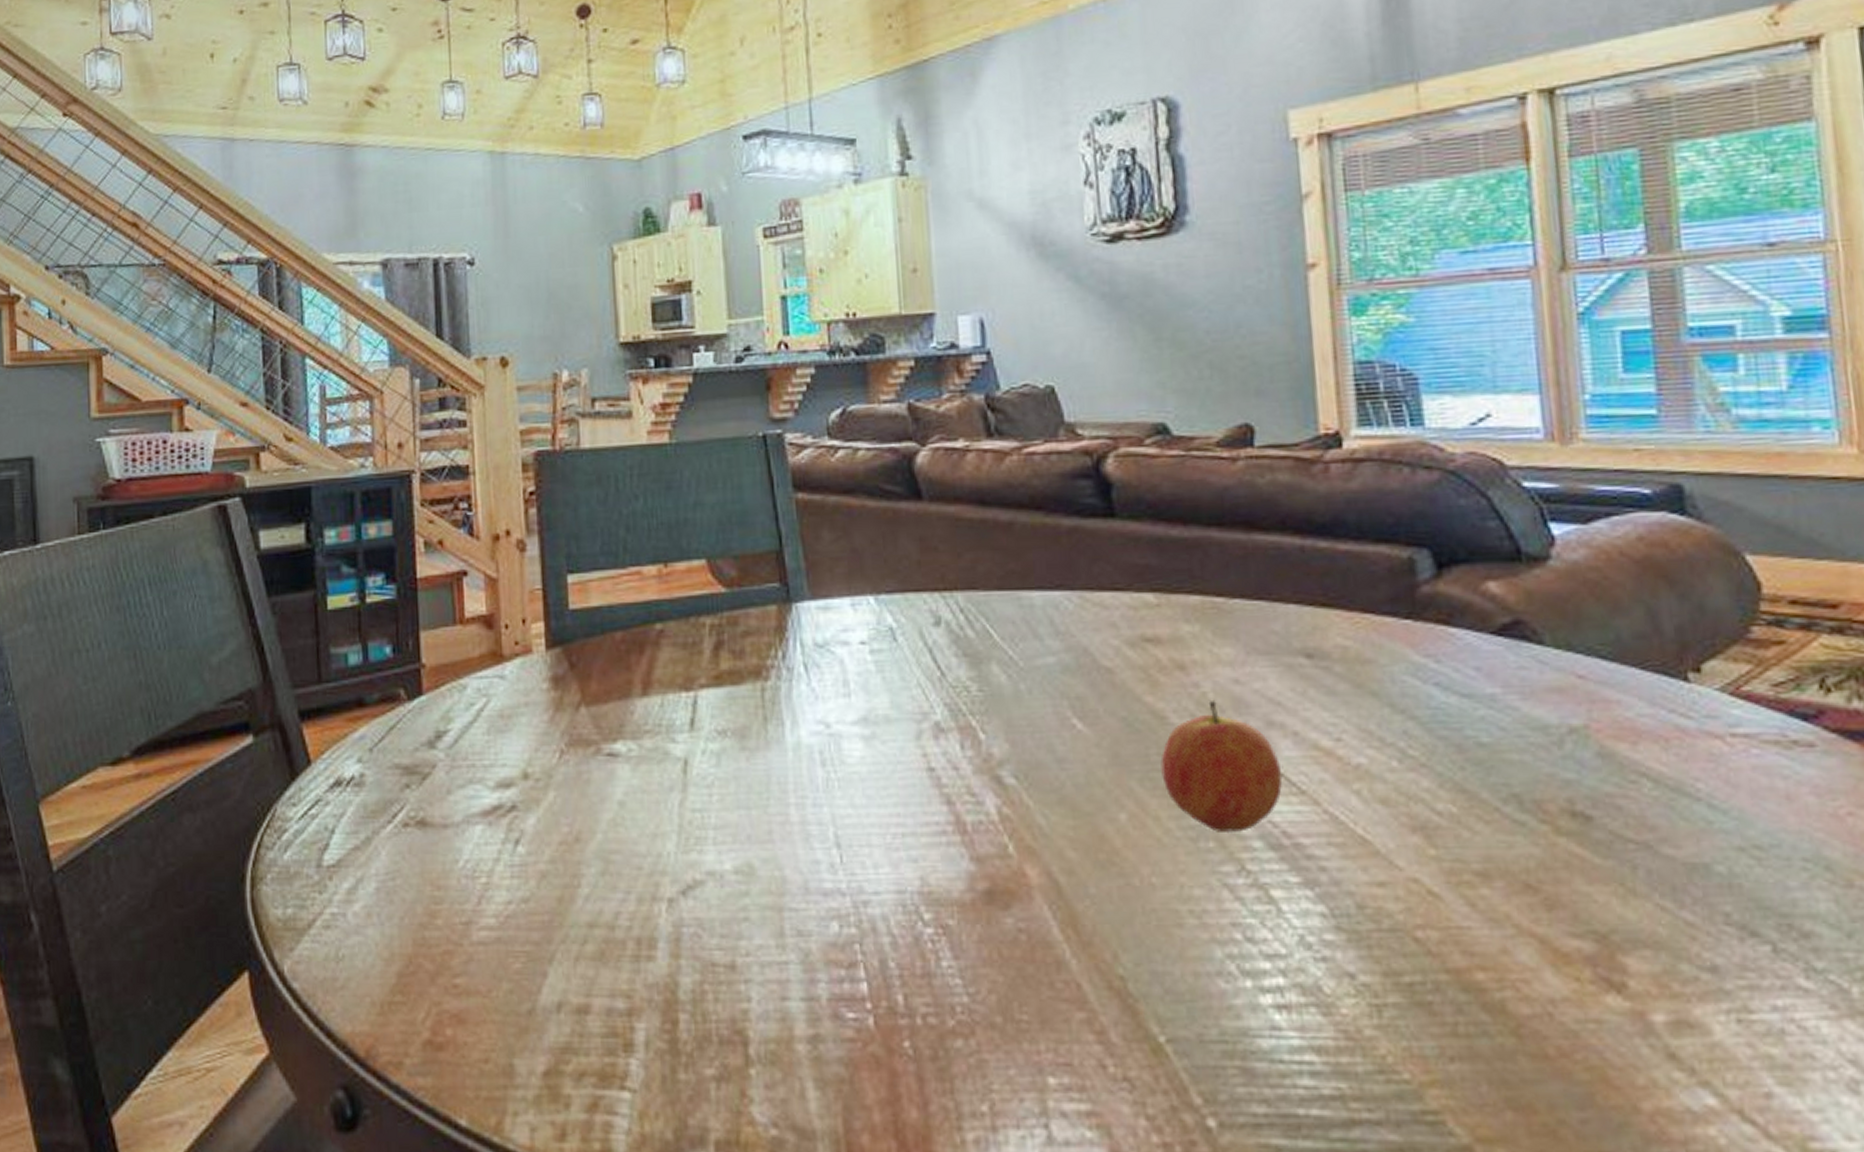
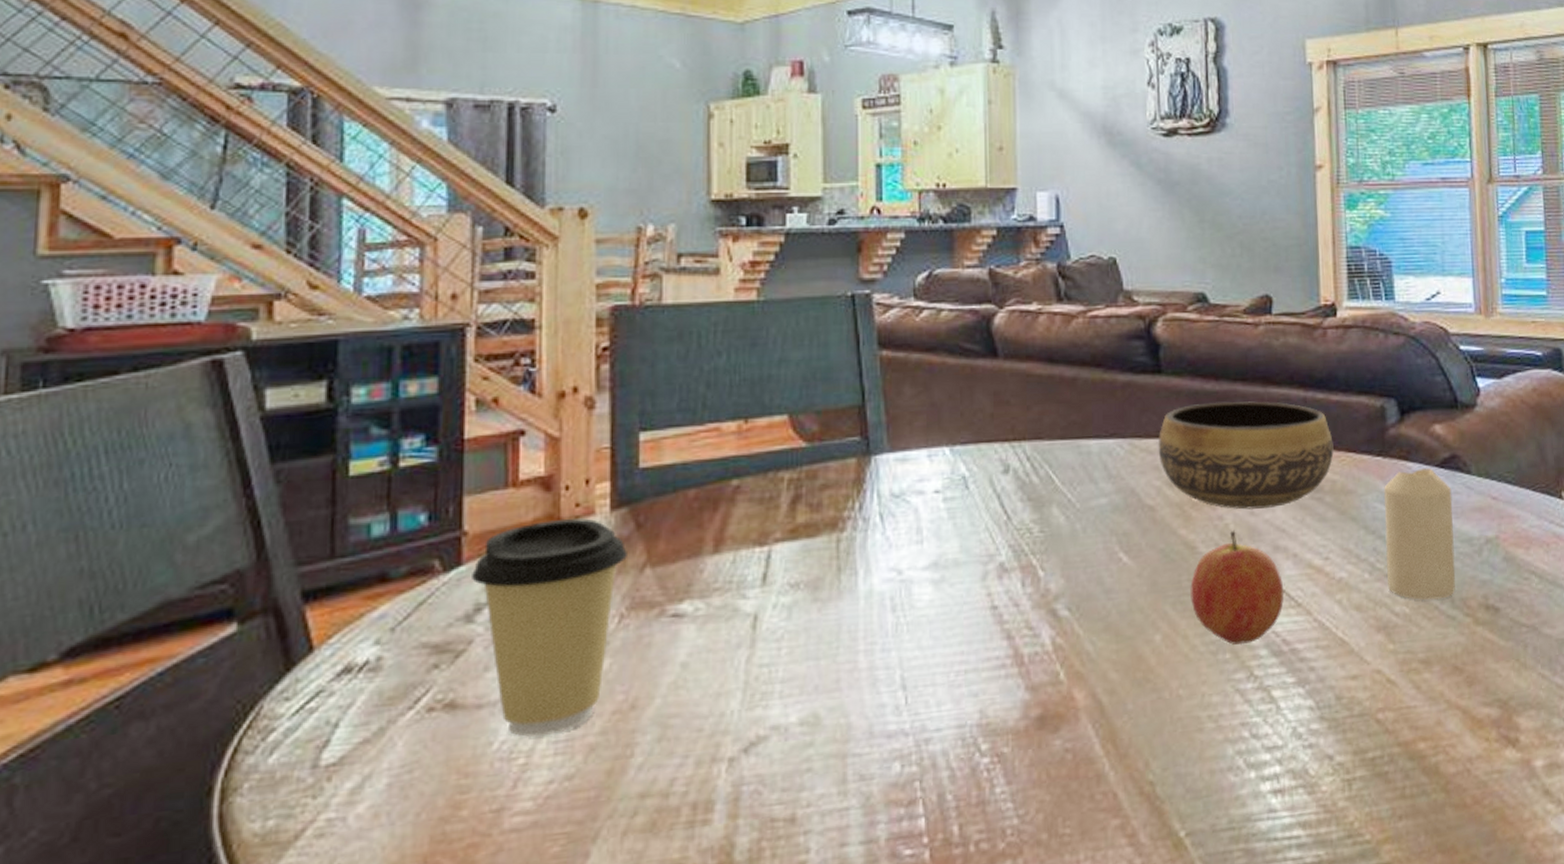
coffee cup: none [431,655,563,858] -> present [472,518,627,737]
bowl: none [1114,550,1344,678] -> present [1158,401,1334,510]
candle: none [1415,634,1525,799] -> present [1383,467,1456,601]

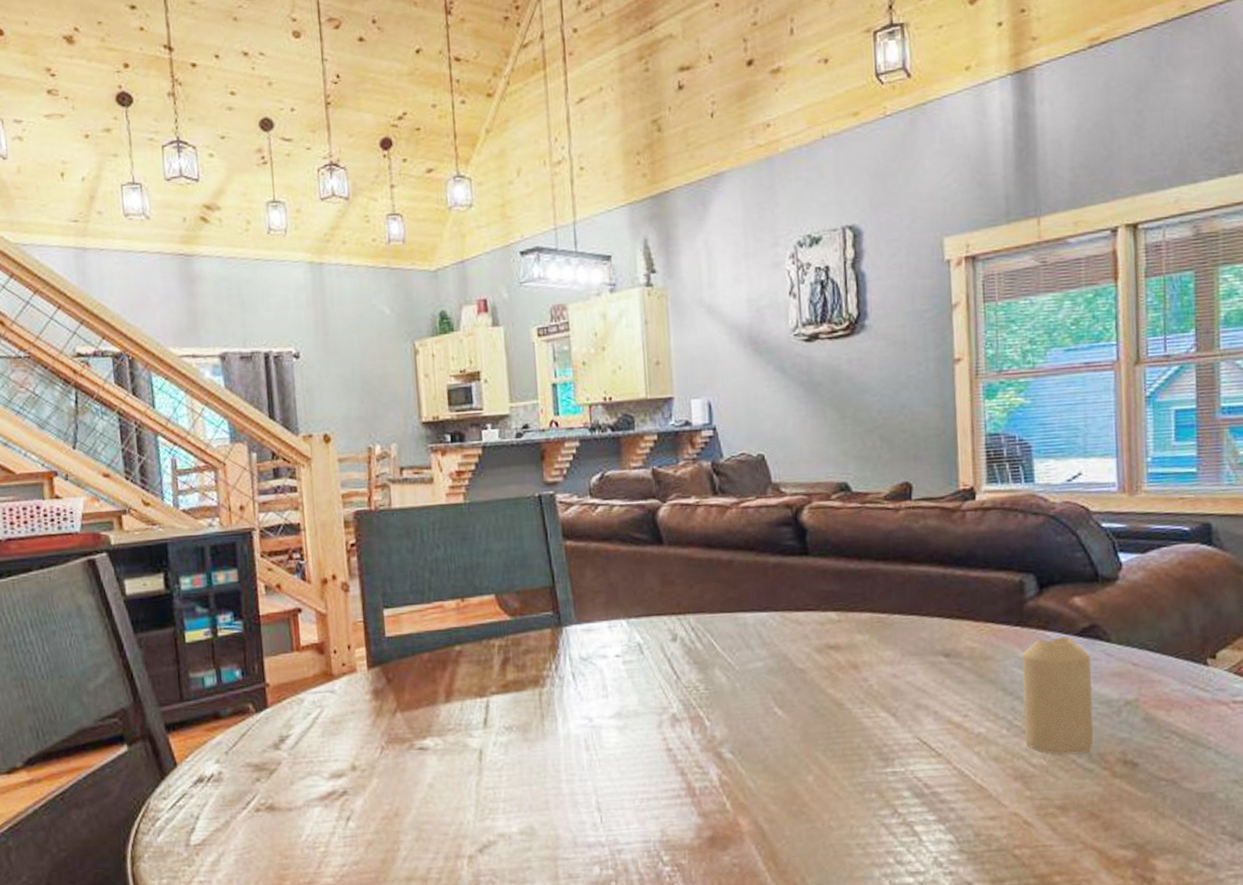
coffee cup: present [472,518,627,737] -> none [275,675,383,833]
bowl: present [1158,401,1334,510] -> none [806,578,973,673]
fruit: present [1190,531,1284,645] -> none [838,691,926,787]

